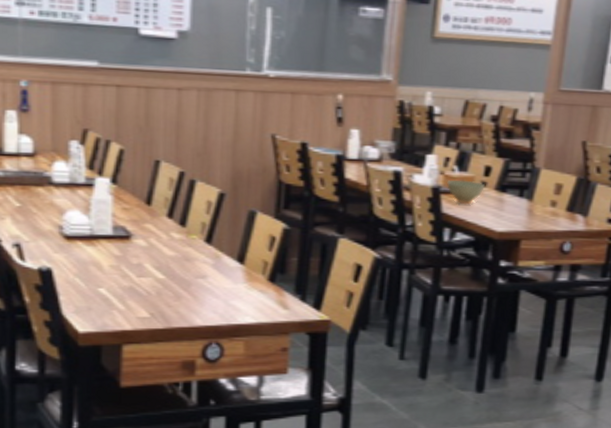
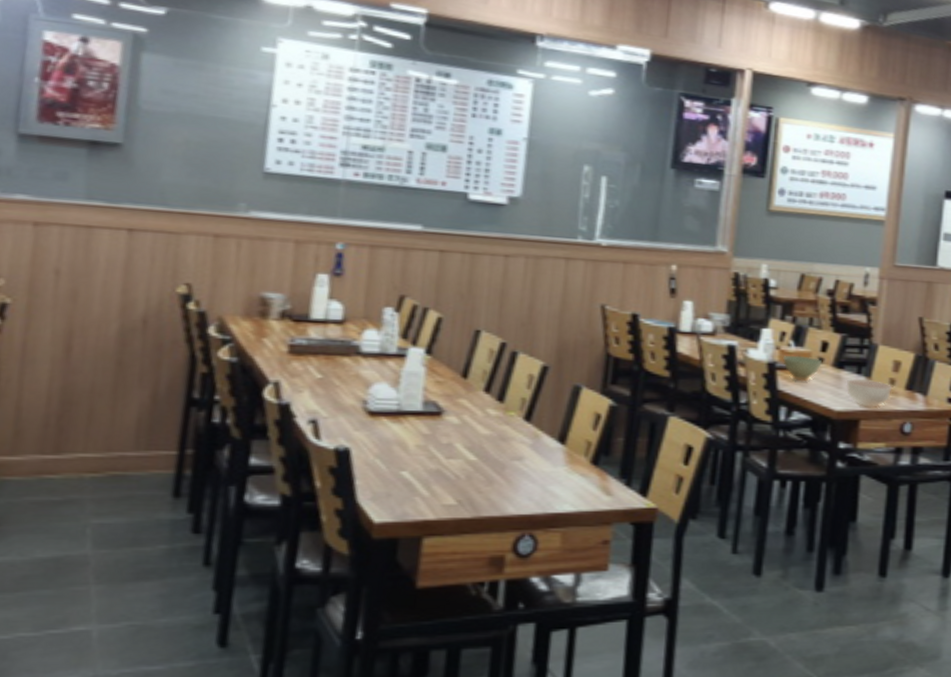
bowl: none [508,202,553,228] -> present [846,379,892,408]

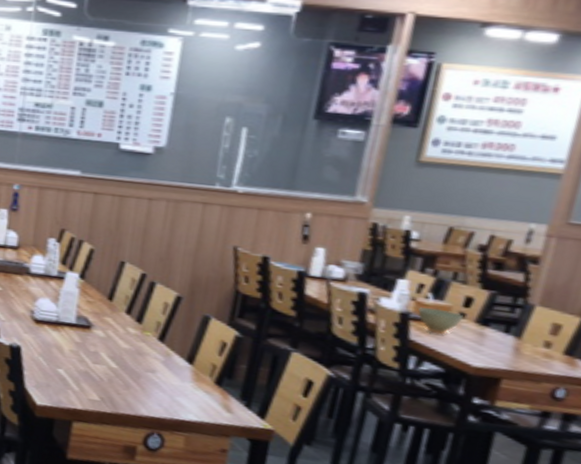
bowl: present [846,379,892,408] -> none [489,337,547,369]

